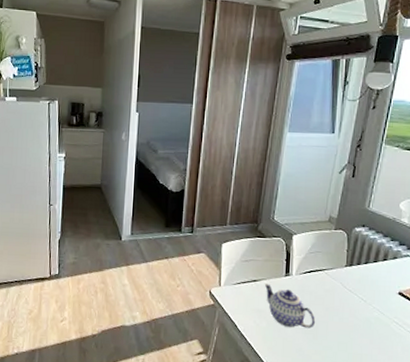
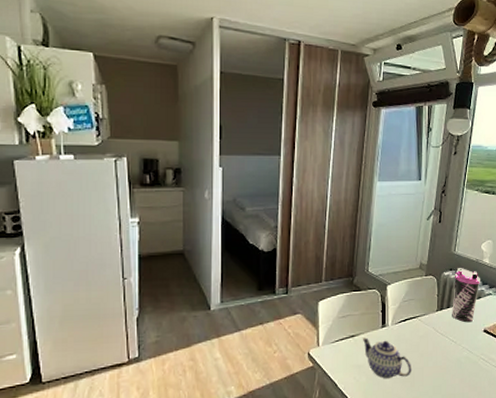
water bottle: none [362,225,397,283] -> present [452,268,480,323]

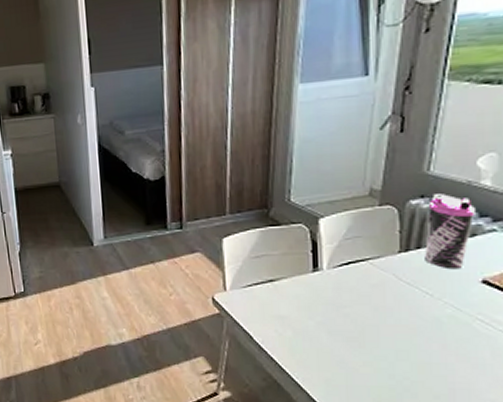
teapot: present [362,337,412,379] -> none [284,283,361,336]

